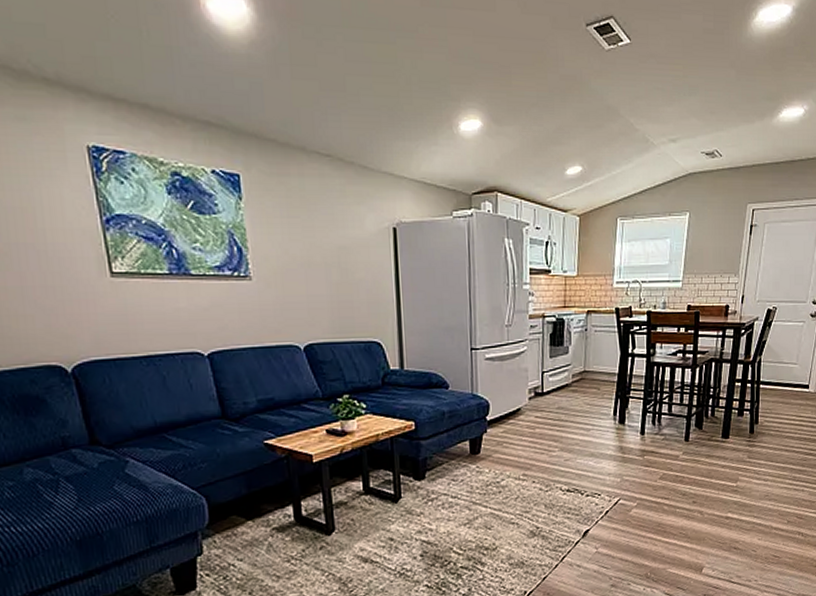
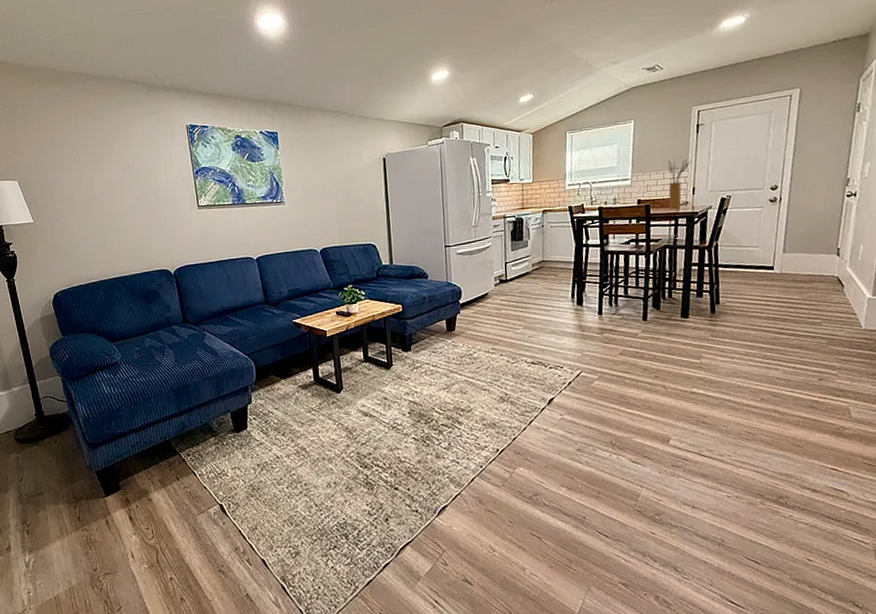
vase: none [718,262,743,319] -> present [668,158,692,210]

